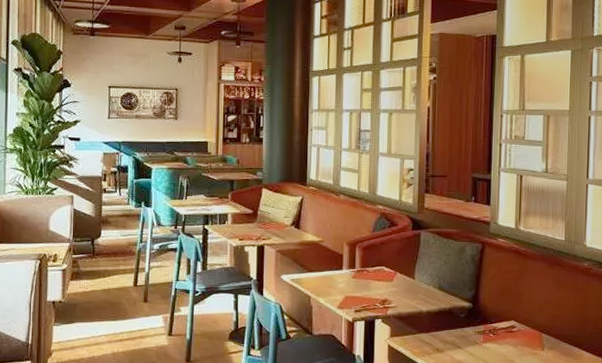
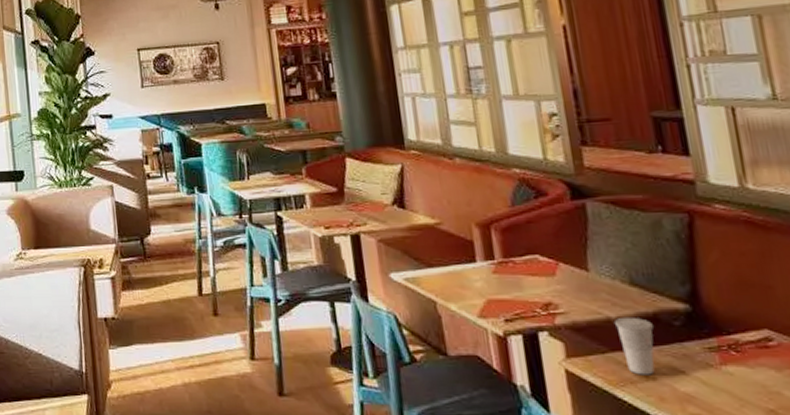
cup: none [424,310,448,349] -> present [614,316,655,375]

